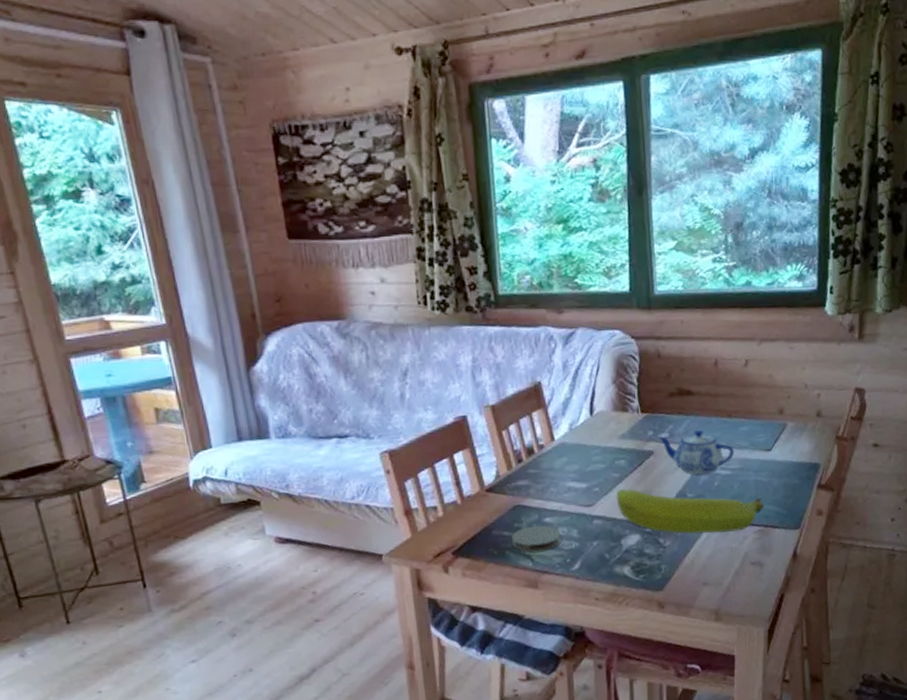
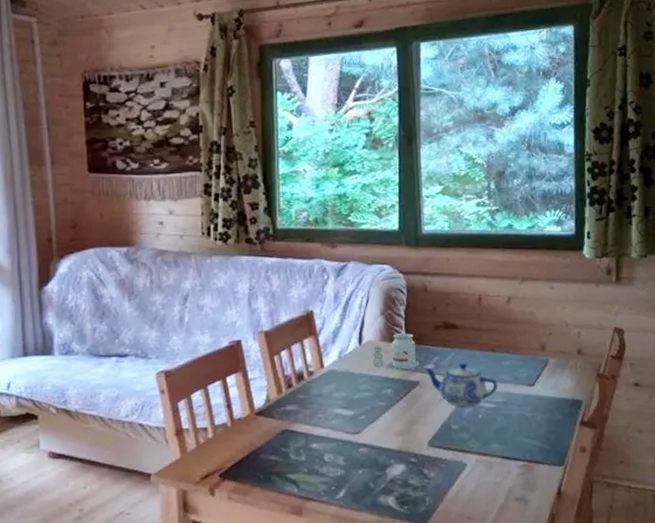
coaster: present [512,525,562,552] -> none [279,451,328,478]
candle: none [605,401,650,440] -> present [373,333,416,370]
banana: present [616,489,765,534] -> none [382,418,528,467]

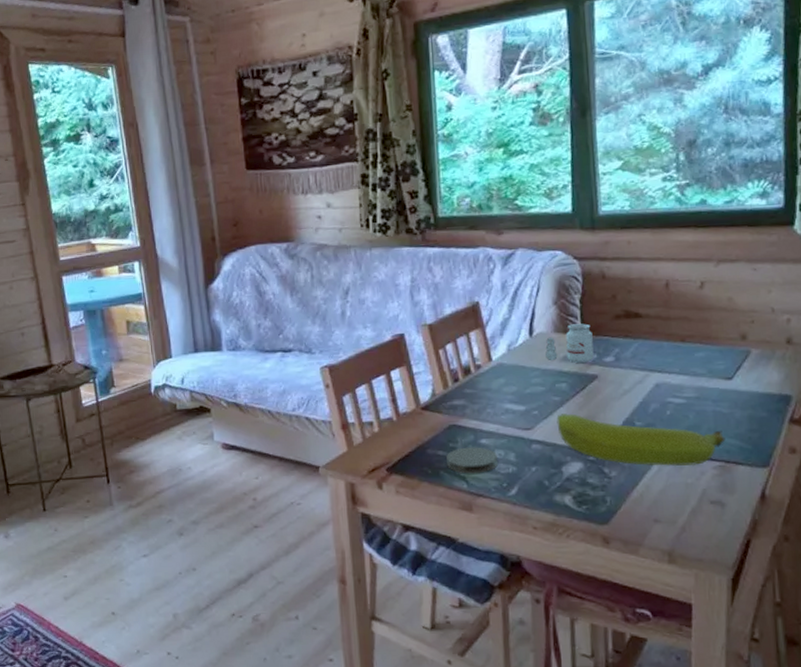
coaster: none [279,451,328,478] -> present [446,447,498,474]
banana: none [382,418,528,467] -> present [556,414,726,466]
teapot: present [423,362,498,406] -> none [602,354,690,402]

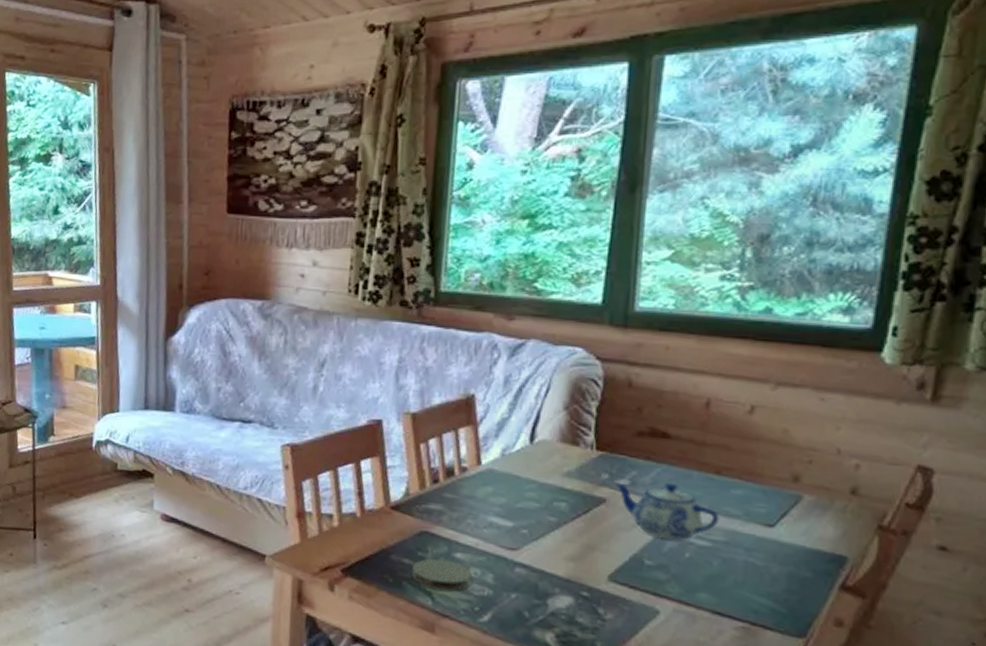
candle: present [545,323,594,363] -> none [546,435,607,482]
banana: present [556,414,726,466] -> none [548,537,755,622]
teapot: none [602,354,690,402] -> present [614,482,720,541]

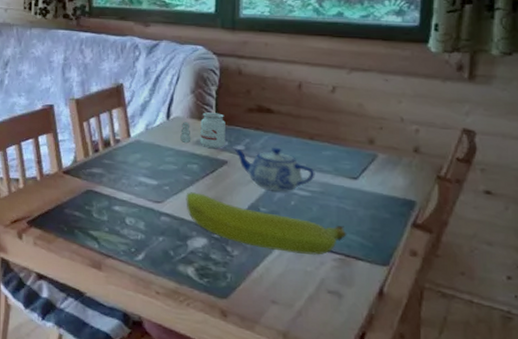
coaster: present [412,558,474,591] -> none [82,211,129,237]
candle: none [546,435,607,482] -> present [180,112,225,148]
banana: none [548,537,755,622] -> present [186,192,347,255]

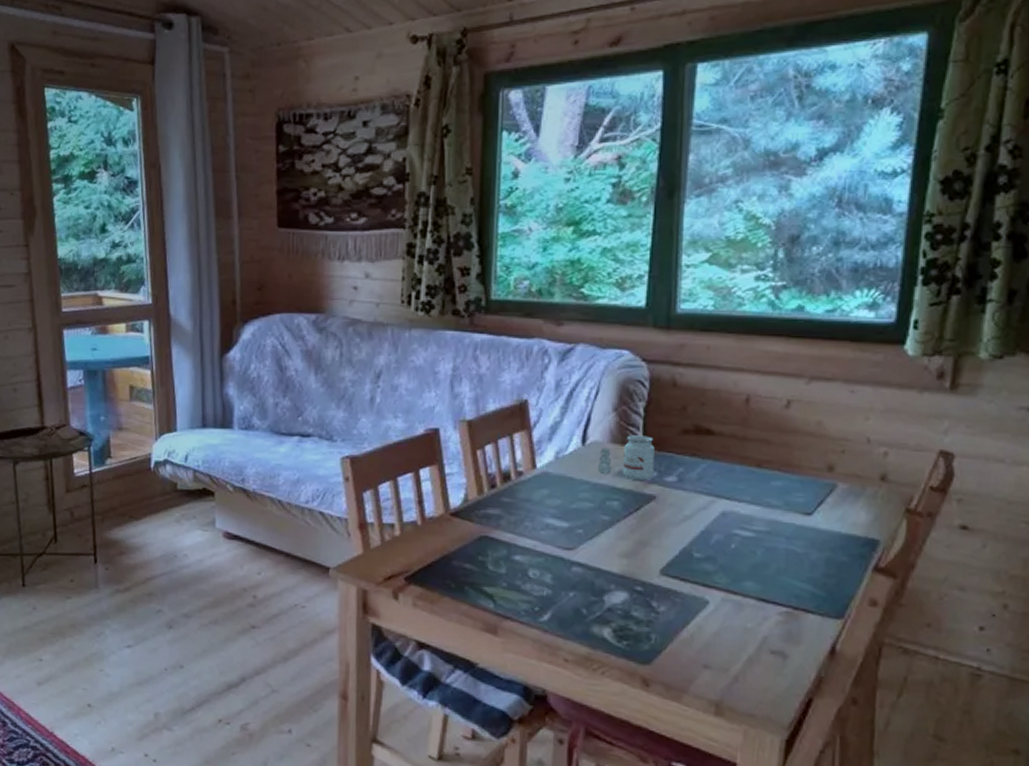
banana: present [186,192,347,255] -> none [603,535,796,609]
teapot: present [233,147,315,192] -> none [663,477,762,533]

